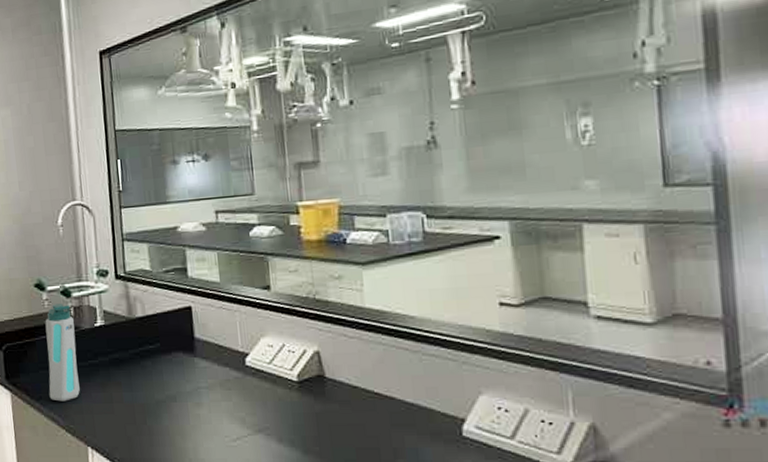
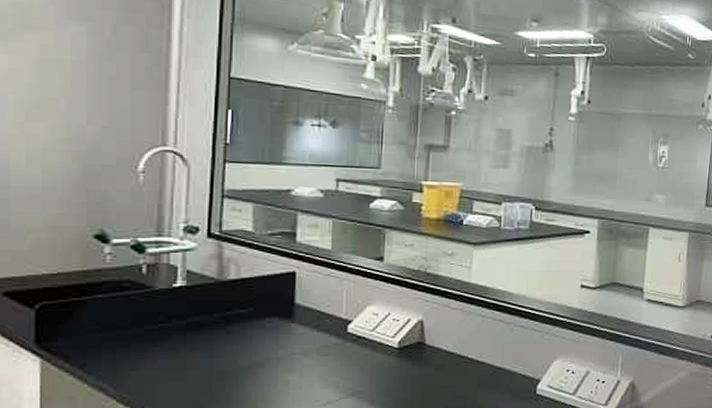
water bottle: present [45,304,80,402] -> none [98,259,145,369]

